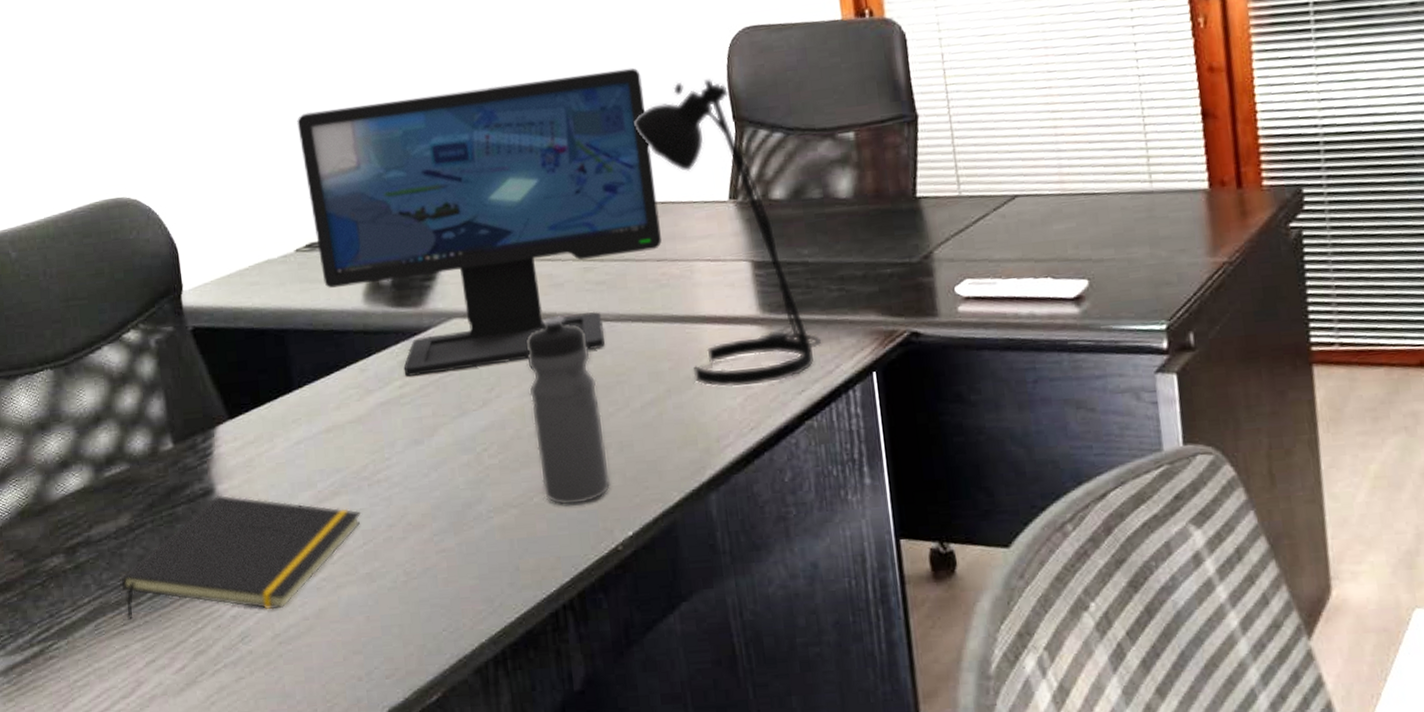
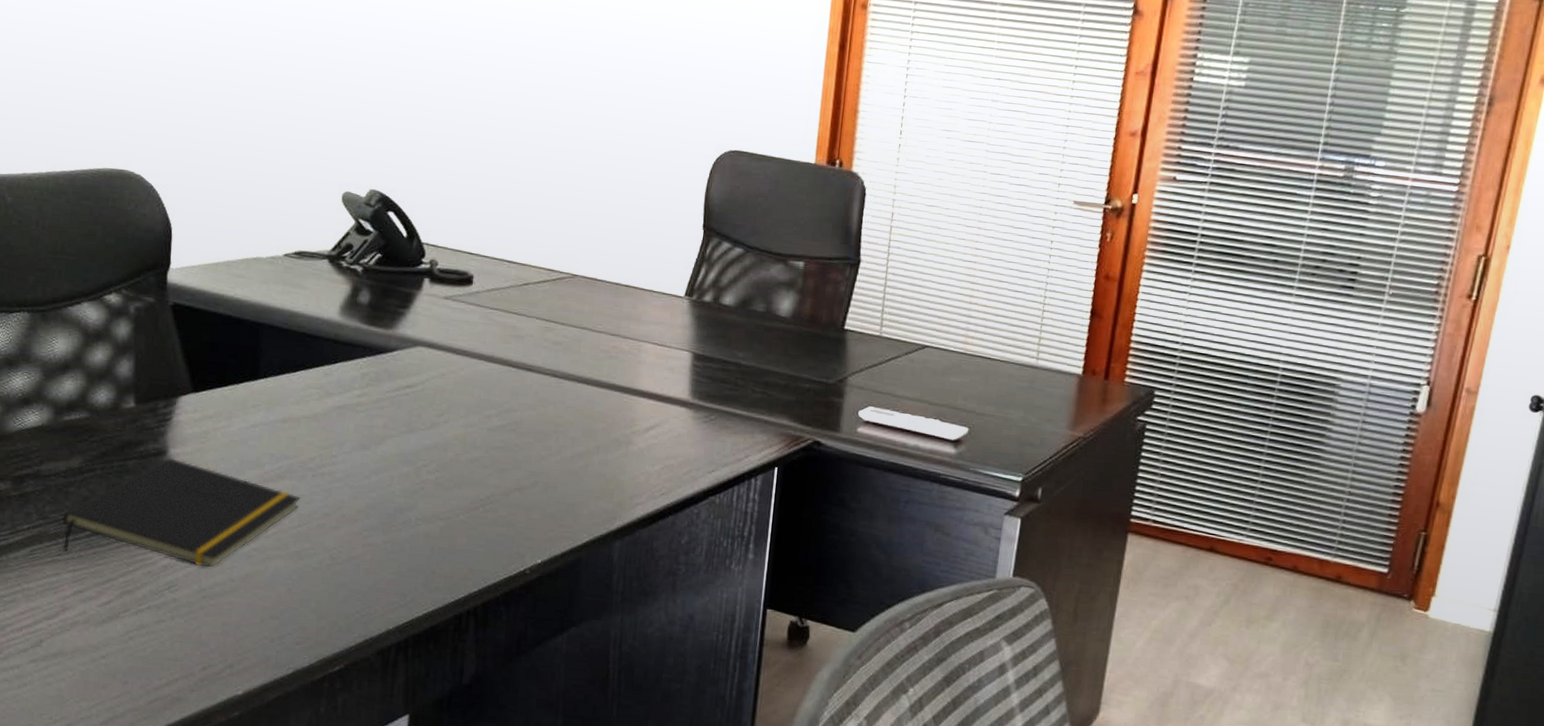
computer monitor: present [297,67,662,377] -> none [305,132,631,399]
water bottle: present [526,314,611,506] -> none [469,362,536,529]
desk lamp: present [632,79,822,387] -> none [615,184,738,459]

